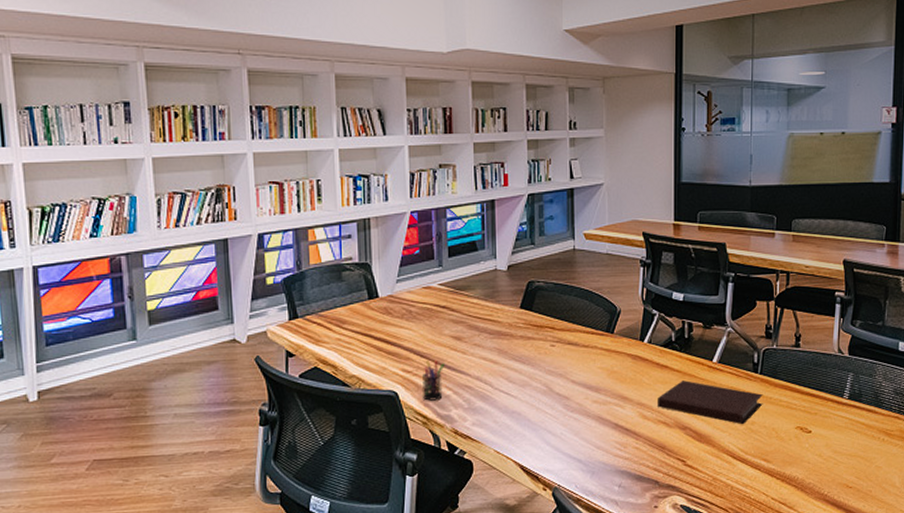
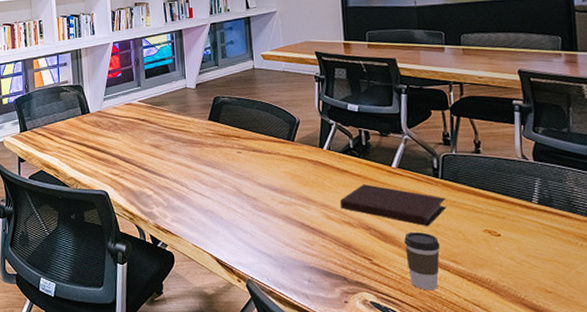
pen holder: present [423,359,445,401] -> none [128,164,146,200]
coffee cup: none [718,430,754,491] -> present [403,232,440,291]

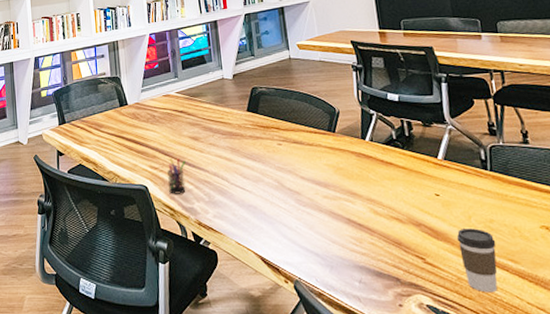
pen holder: none [128,164,146,200] -> present [167,157,186,194]
notebook: present [340,184,447,227] -> none [387,177,499,223]

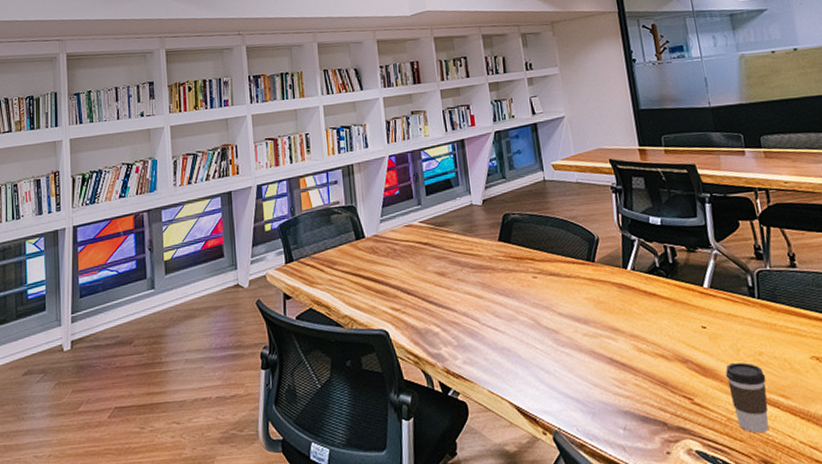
pen holder: present [167,157,186,194] -> none [411,297,432,339]

